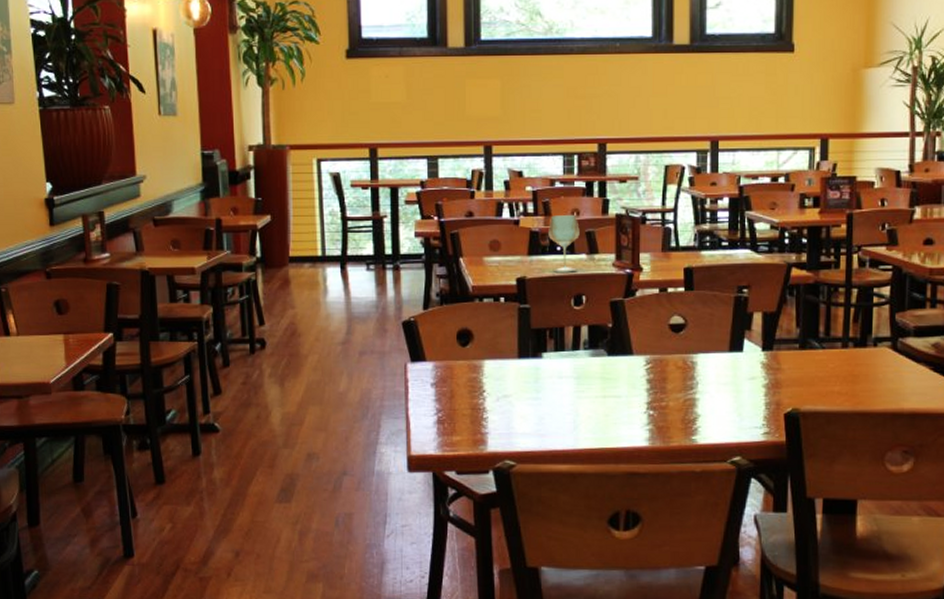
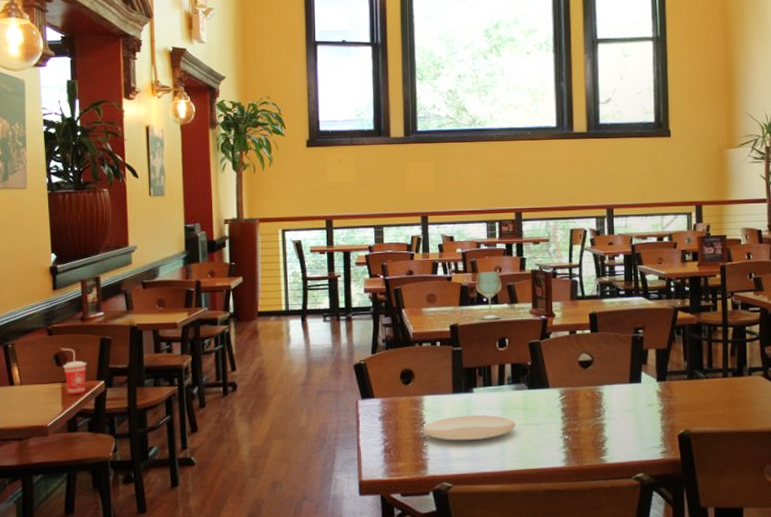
beverage cup: none [61,293,93,349] -> present [60,347,87,395]
plate: none [482,384,592,414] -> present [422,415,516,441]

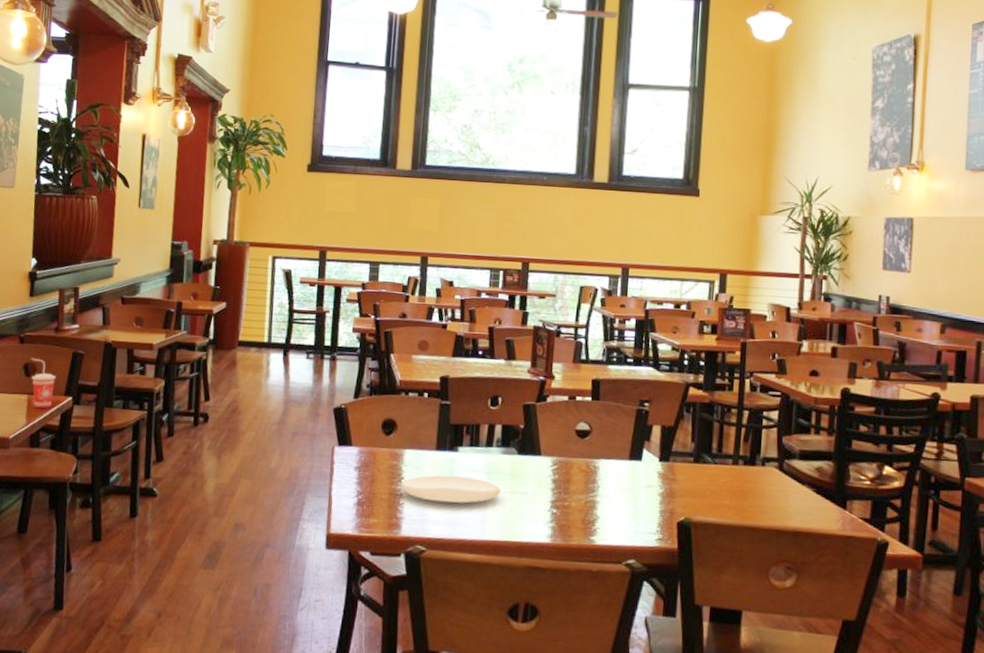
wine glass: present [476,271,502,320] -> none [472,322,501,375]

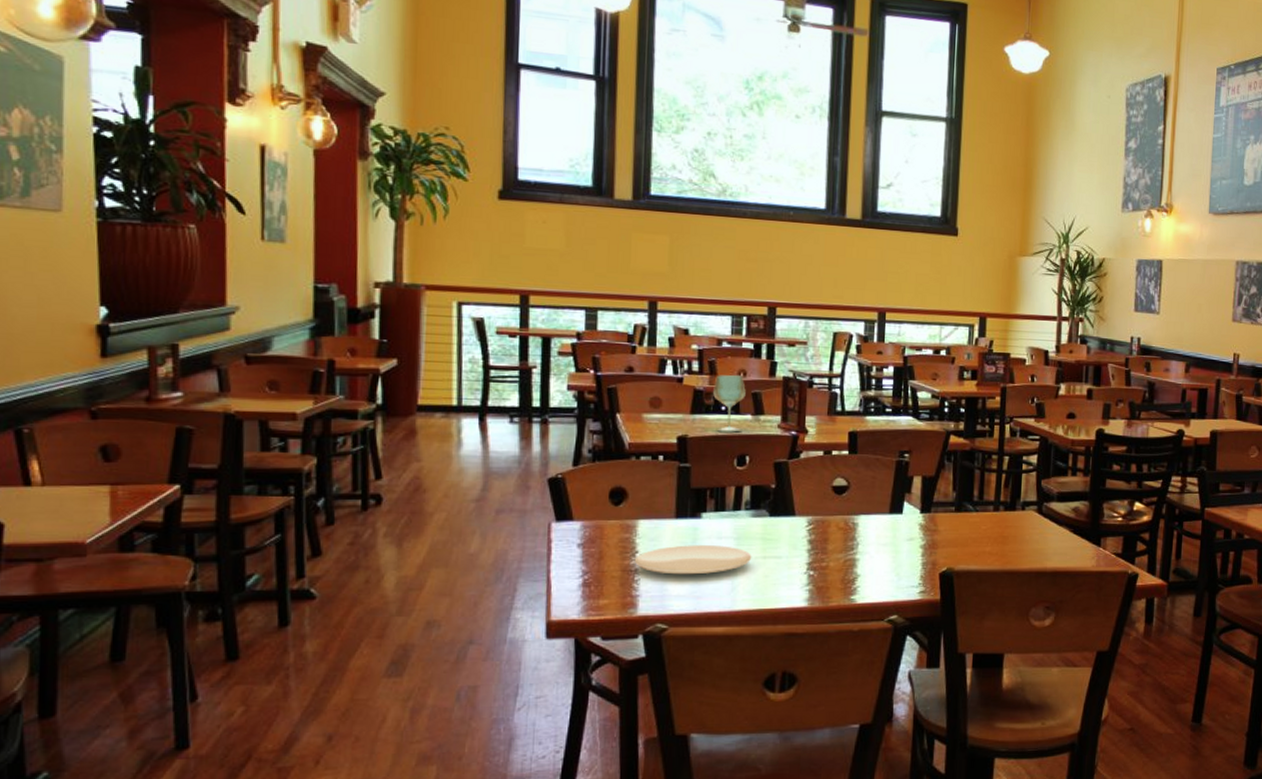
beverage cup: present [31,357,57,409] -> none [110,437,154,502]
wine glass: none [472,322,501,375] -> present [713,374,746,433]

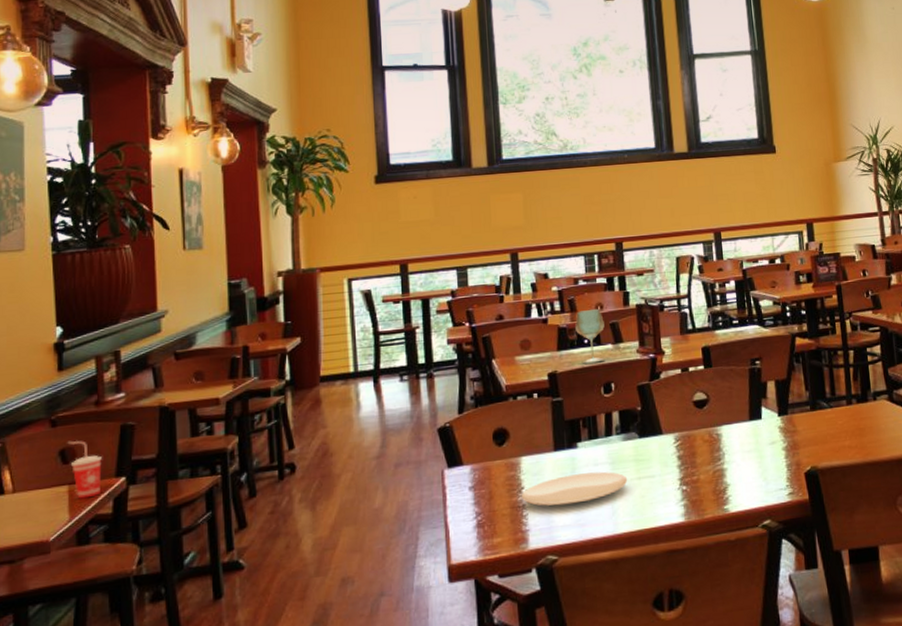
beverage cup: none [110,437,154,502] -> present [67,441,103,499]

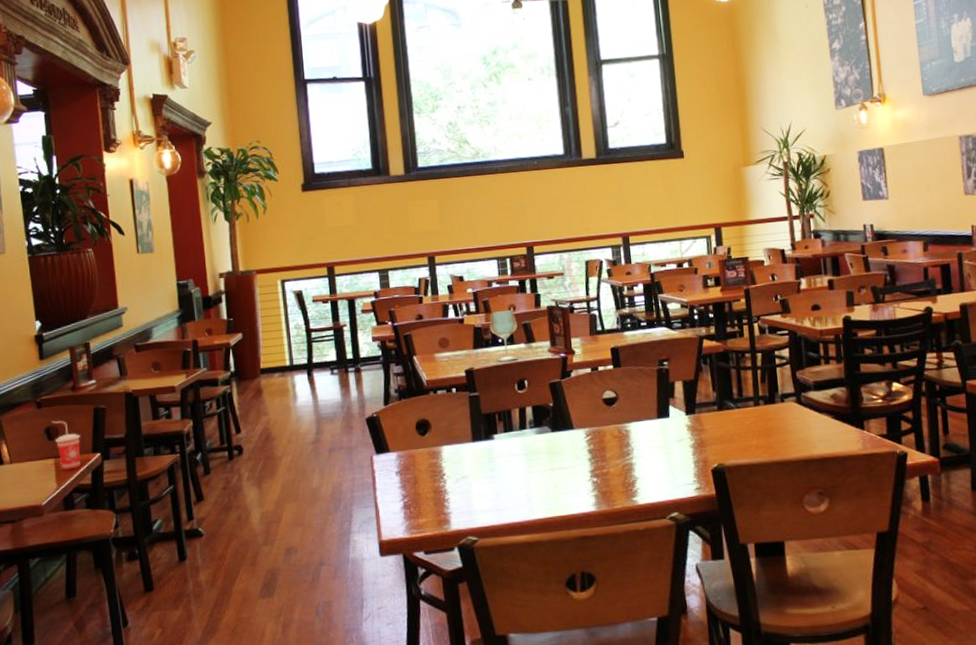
plate: present [521,471,628,506] -> none [443,462,542,492]

